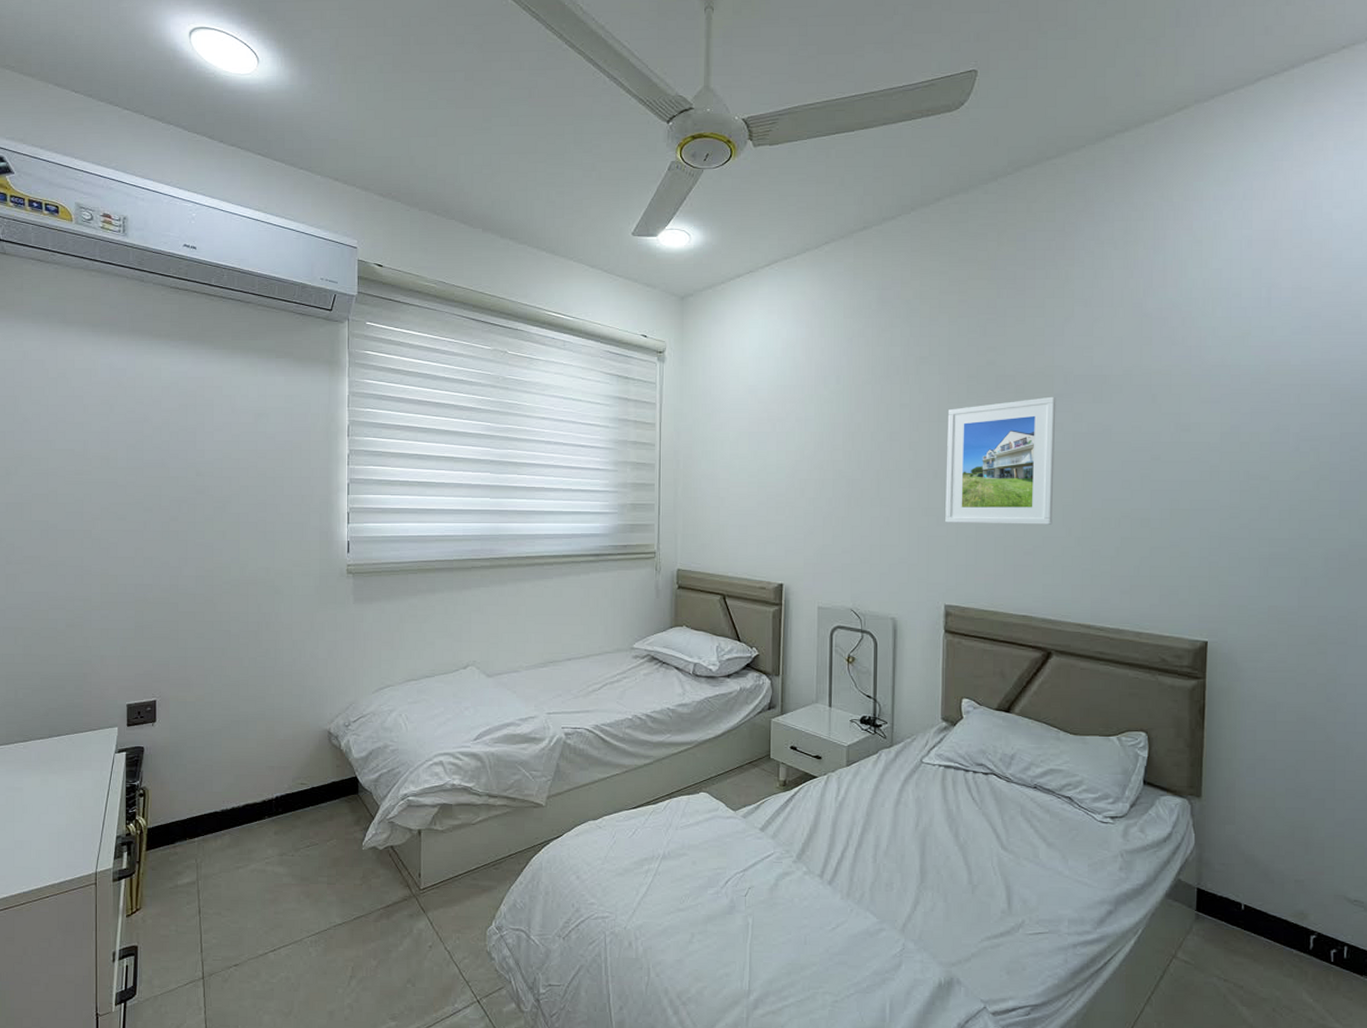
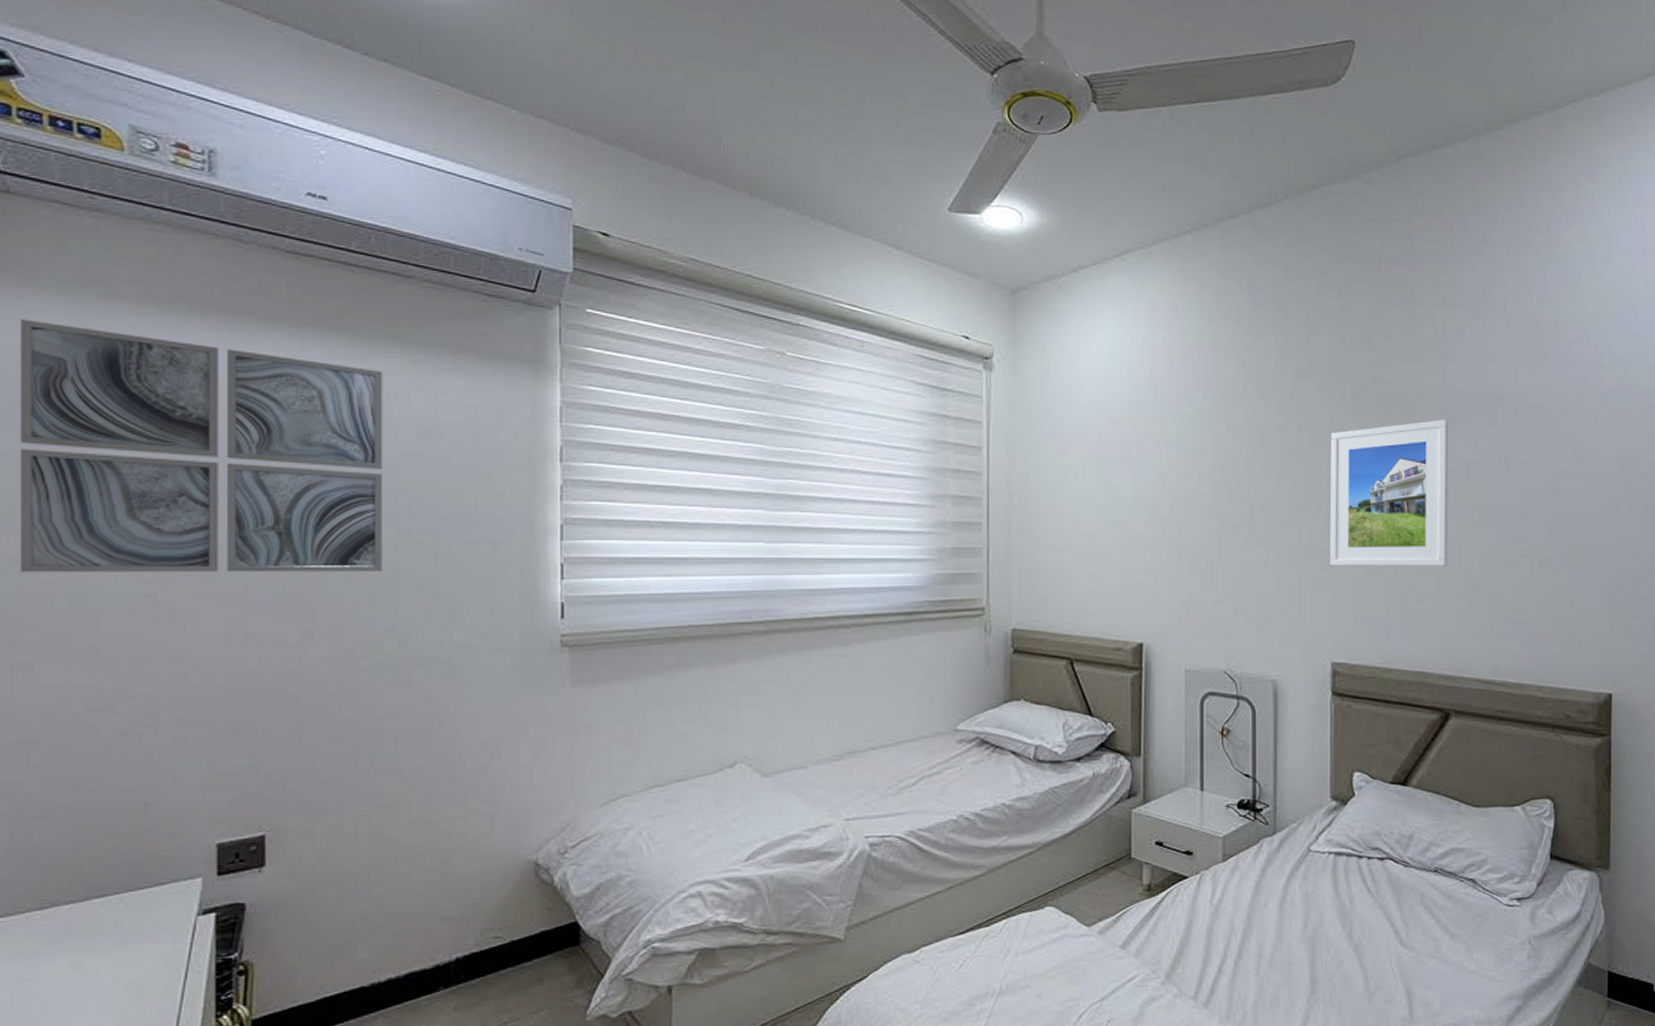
wall art: none [11,340,231,516] -> present [19,319,383,573]

